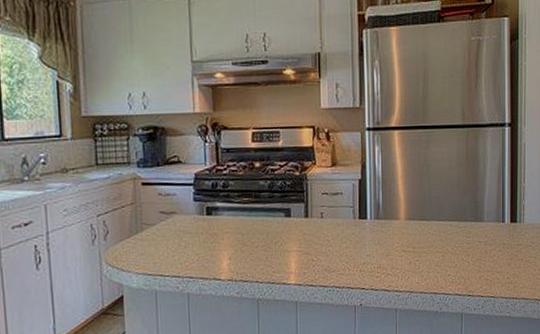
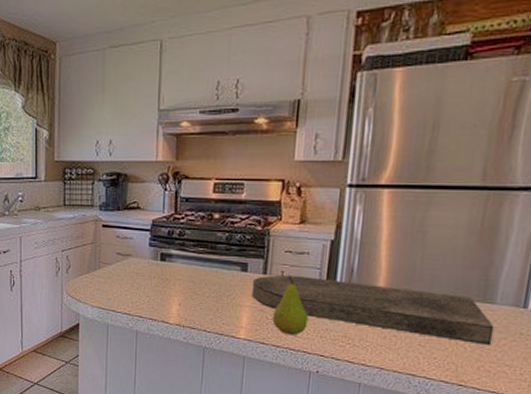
cutting board: none [297,215,486,258] -> present [252,275,495,346]
fruit: none [317,215,348,274] -> present [272,274,308,336]

